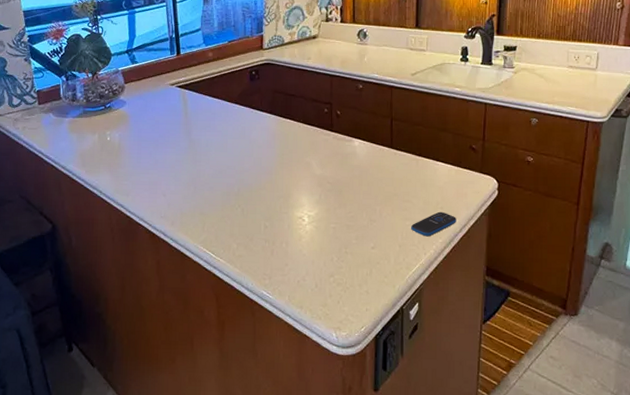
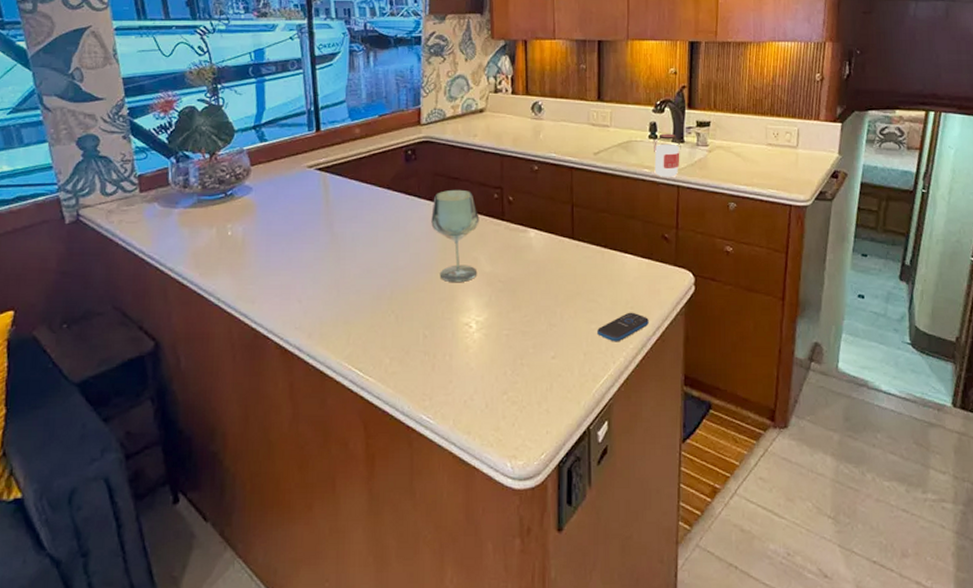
wine glass: none [271,104,312,183] -> present [431,189,480,283]
jar: none [464,57,489,95] -> present [654,133,681,177]

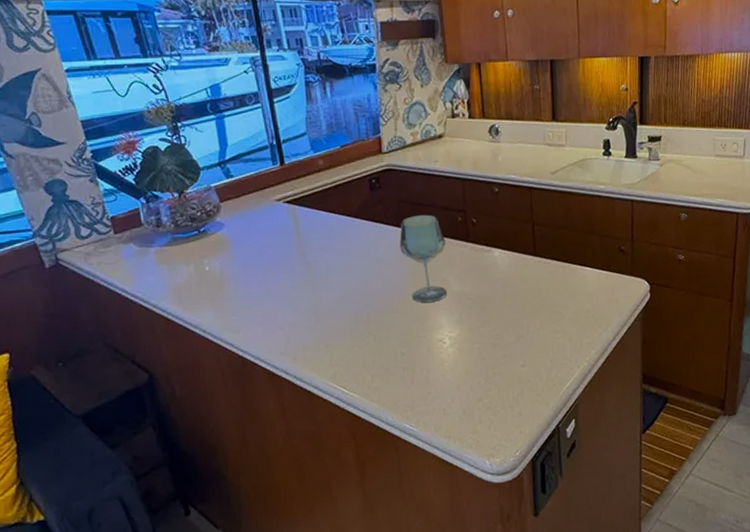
mobile phone: present [597,312,649,342] -> none [562,320,609,349]
jar: present [654,133,681,177] -> none [608,149,634,192]

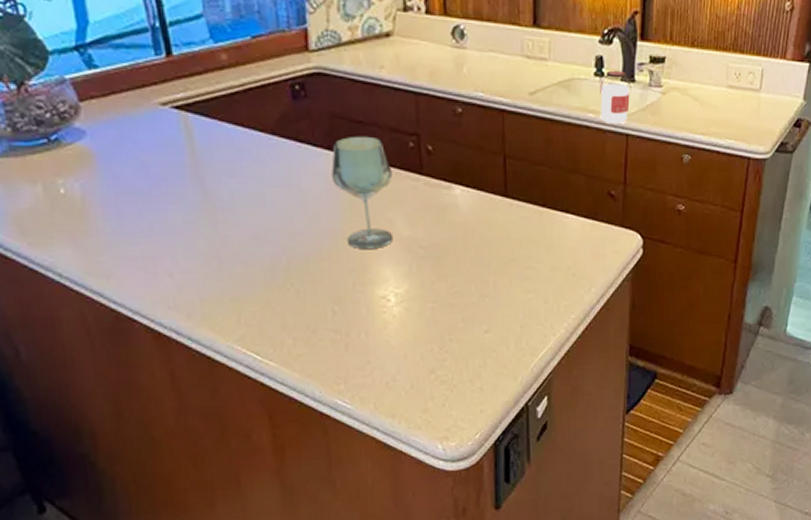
jar: none [608,149,634,192] -> present [600,70,631,124]

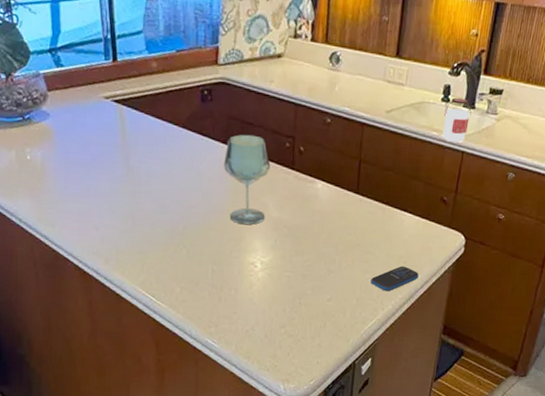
mobile phone: none [535,279,592,313] -> present [370,266,419,292]

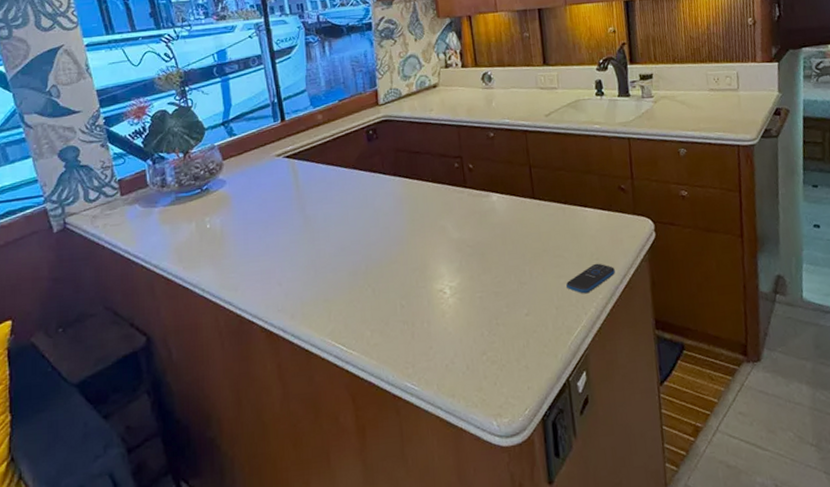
wine glass: present [224,134,271,225] -> none [397,162,446,252]
jar: present [442,97,472,143] -> none [601,89,628,131]

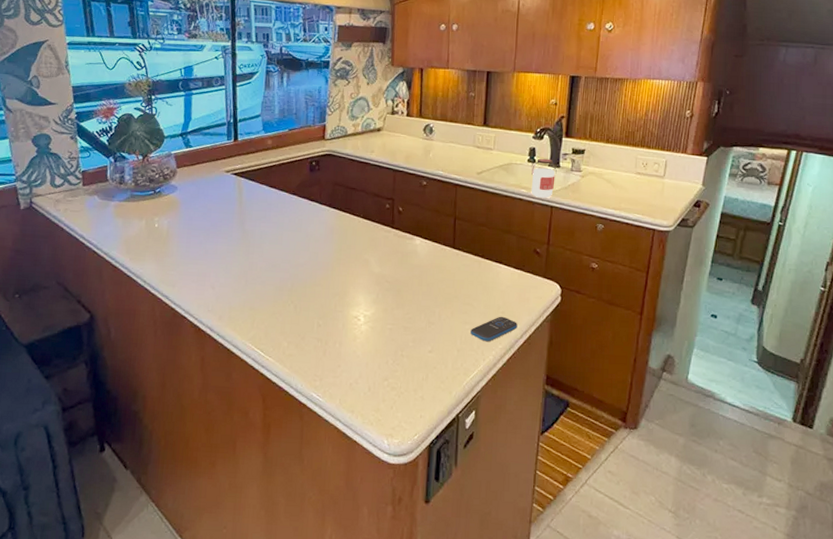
jar: none [601,89,628,131] -> present [531,158,557,198]

